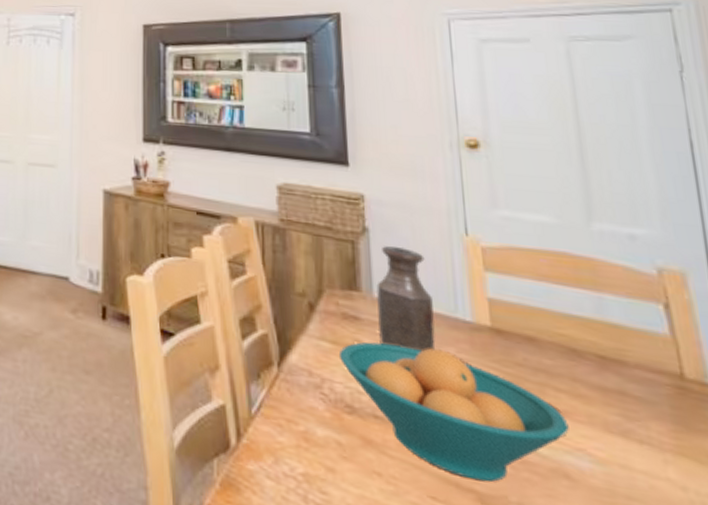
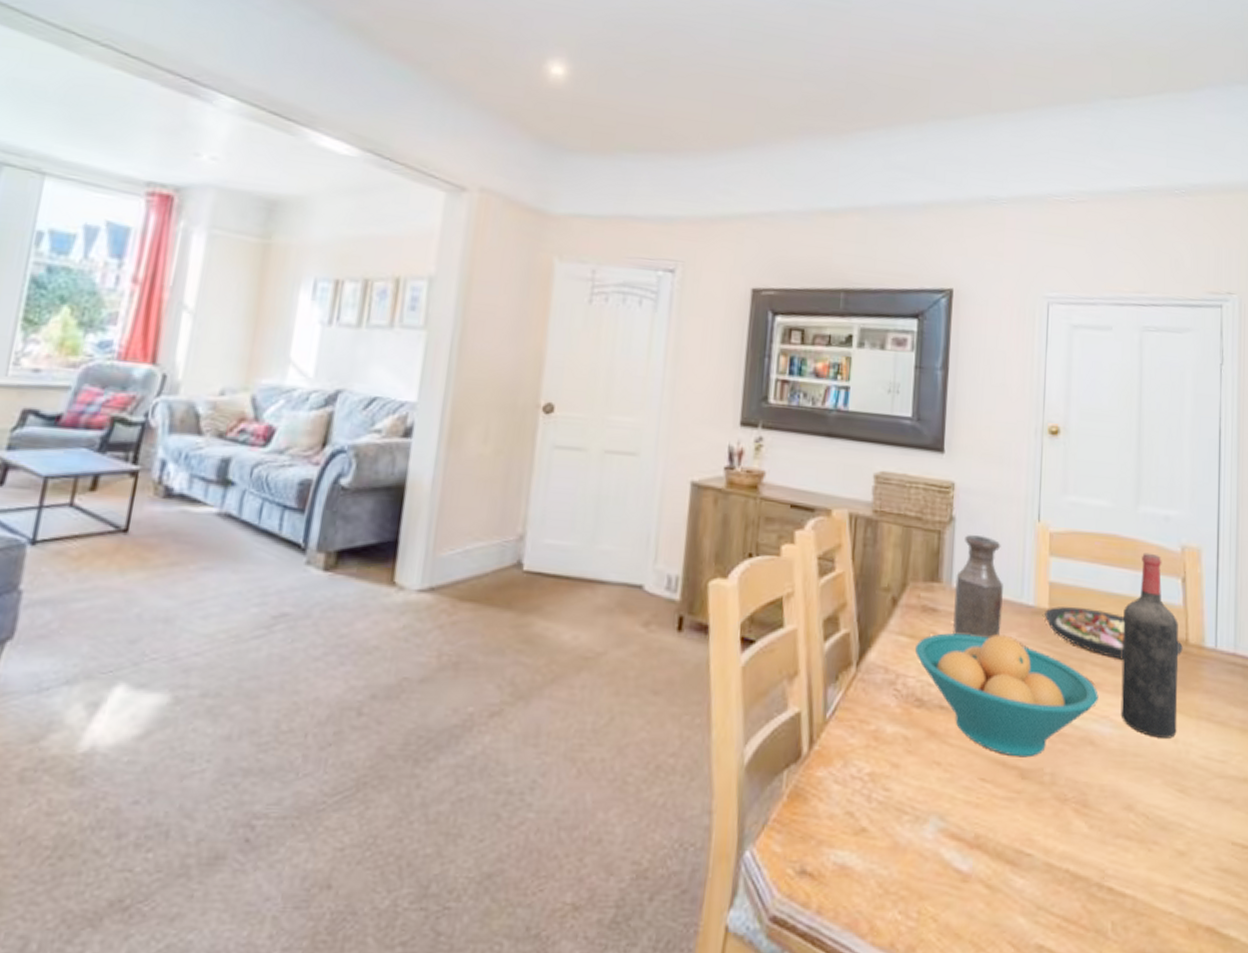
plate: none [487,324,678,392] -> present [1045,606,1183,660]
wine bottle: none [588,273,685,485] -> present [1120,552,1178,738]

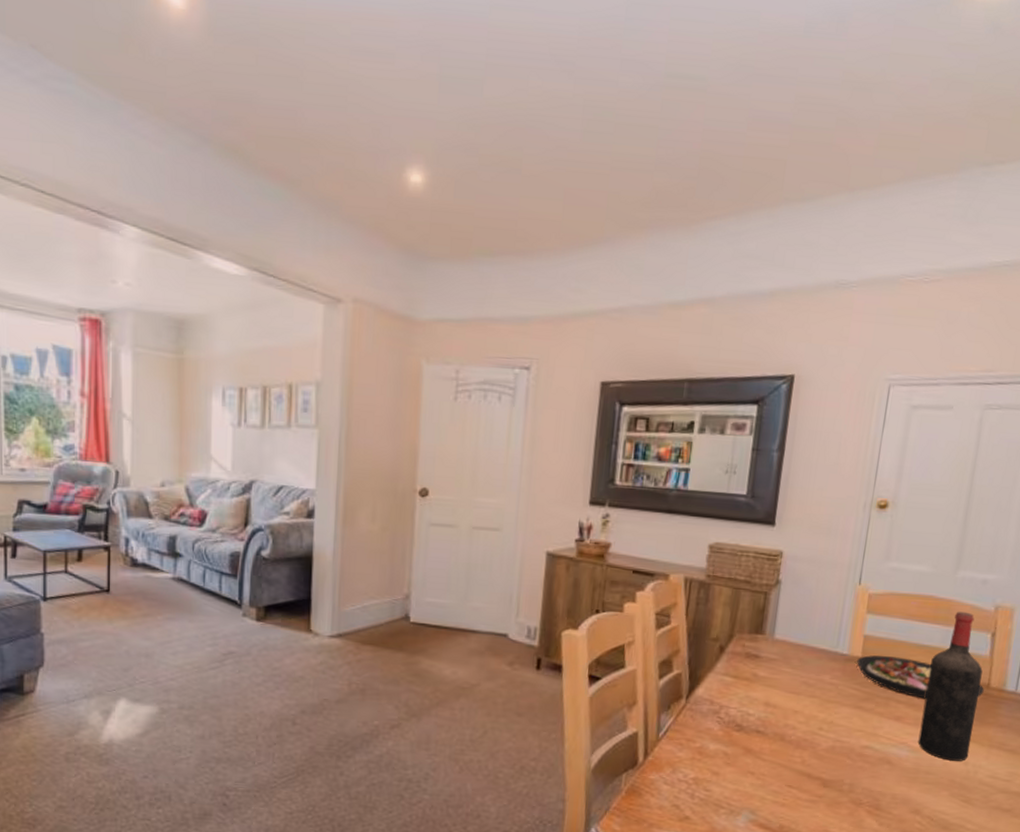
fruit bowl: present [914,633,1099,758] -> none [737,675,900,772]
bottle: present [952,535,1003,639] -> none [772,596,822,680]

